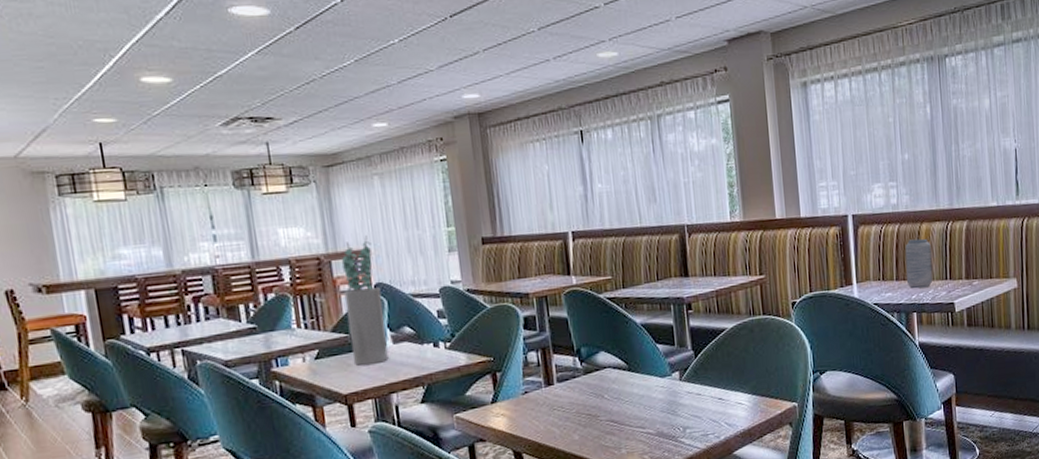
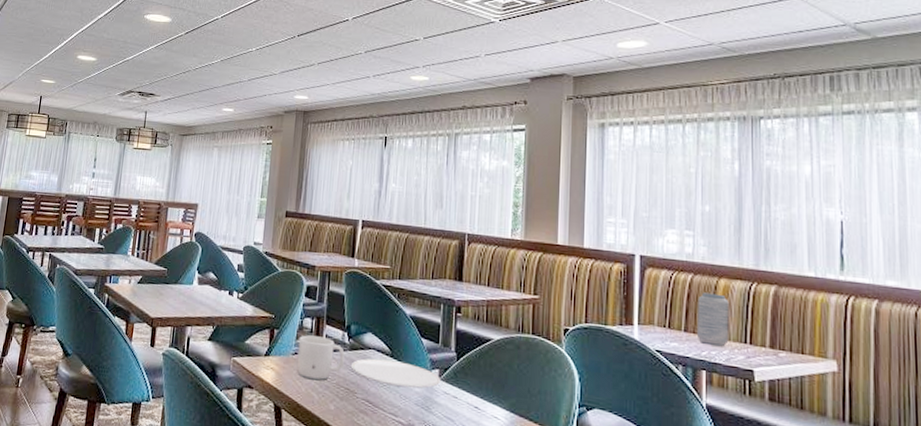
vase: present [342,235,389,367] -> none [165,193,201,299]
mug: none [526,367,581,416] -> present [296,335,346,381]
plate: none [588,372,683,400] -> present [350,358,442,389]

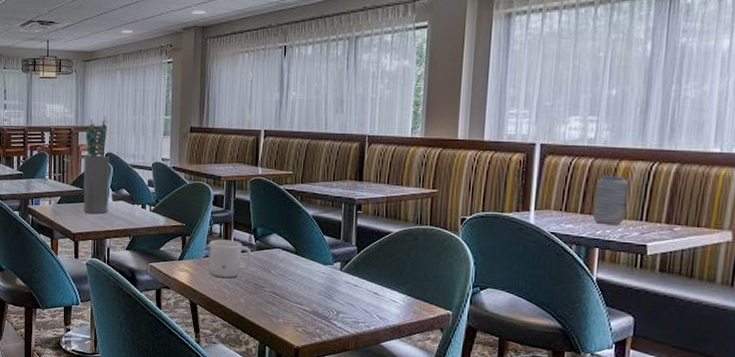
vase: none [165,193,201,299] -> present [83,116,110,215]
plate: present [350,358,442,389] -> none [258,256,343,281]

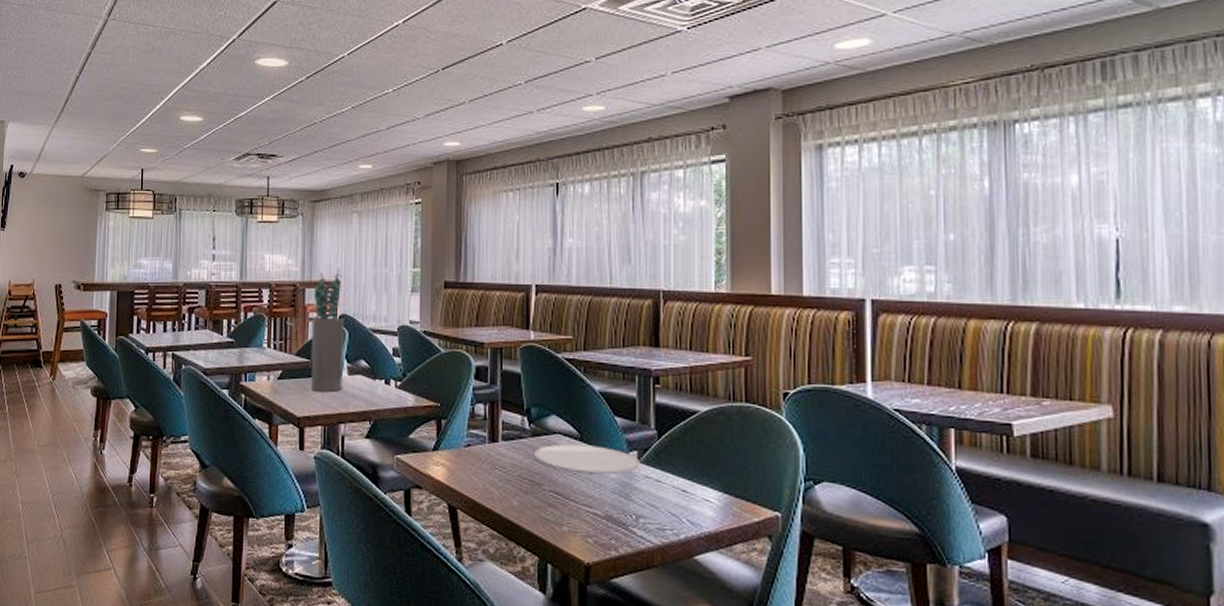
mug: present [208,239,253,279] -> none [470,423,527,474]
plate: none [258,256,343,281] -> present [533,444,641,475]
vase: present [592,175,628,226] -> none [942,337,982,400]

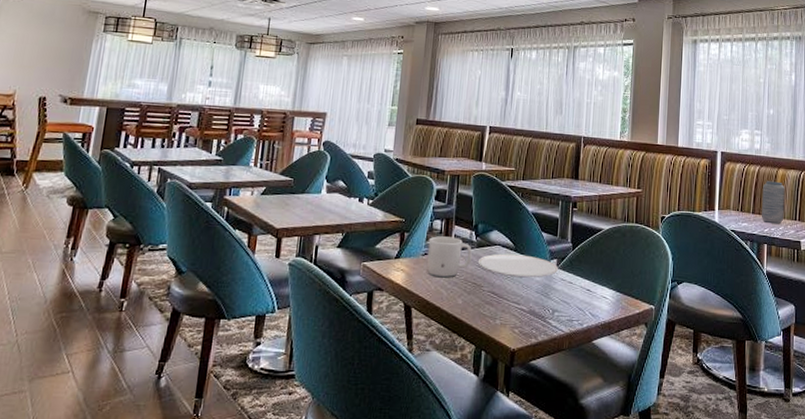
vase: present [310,268,345,393] -> none [291,101,329,208]
mug: none [470,423,527,474] -> present [426,236,473,278]
vase: none [942,337,982,400] -> present [761,181,785,224]

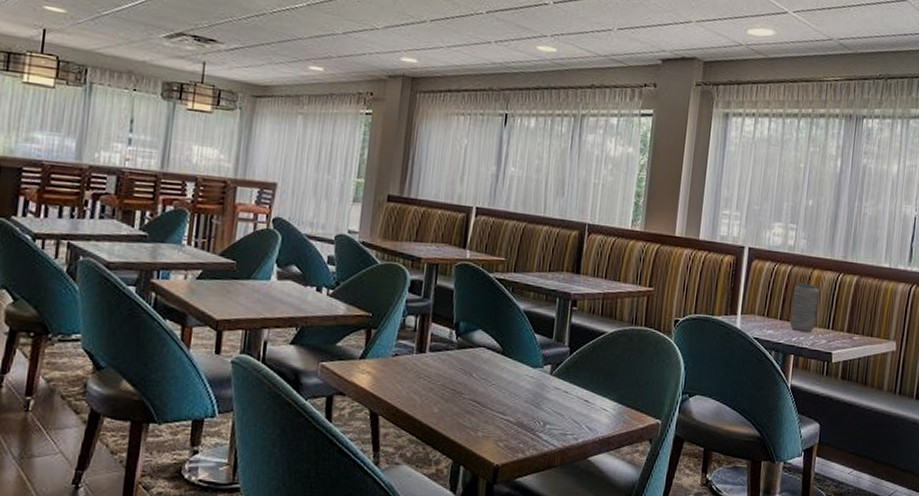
mug: present [426,236,473,278] -> none [397,334,453,383]
plate: present [477,253,559,278] -> none [458,356,553,386]

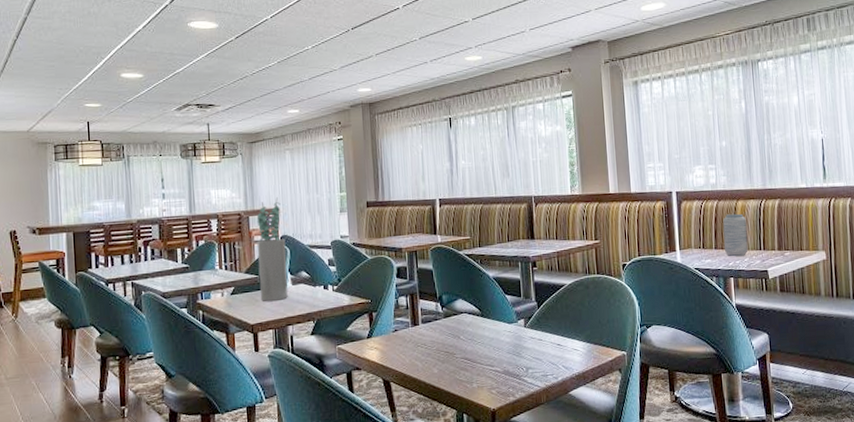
vase: none [233,169,280,297] -> present [257,197,288,302]

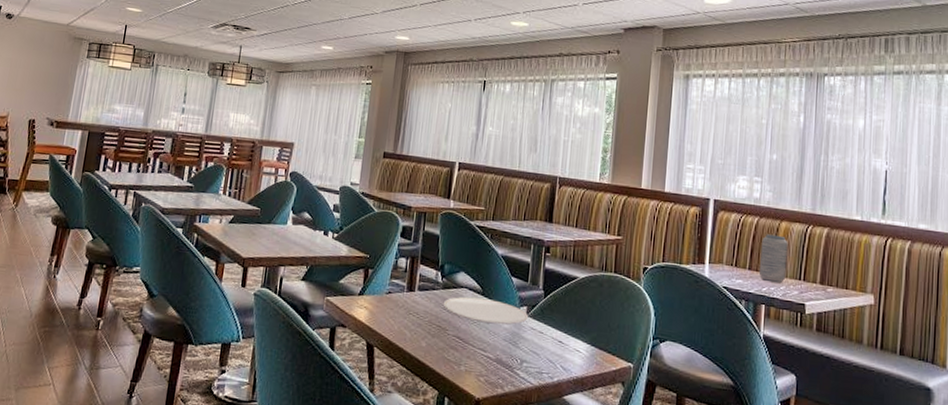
vase: present [257,197,288,302] -> none [257,131,297,239]
plate: none [447,319,527,342] -> present [443,296,529,325]

